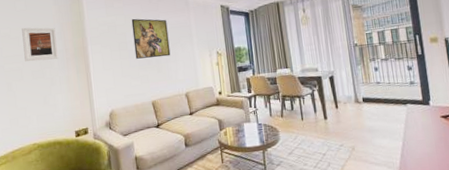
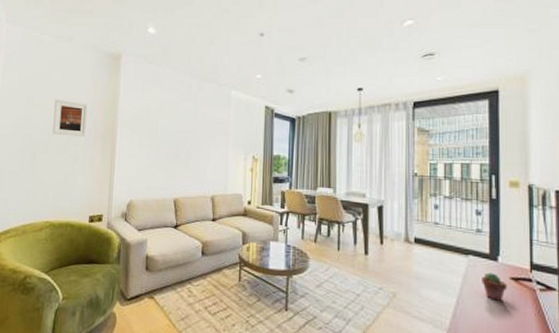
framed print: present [131,18,171,59] -> none [164,106,204,153]
potted succulent: none [419,115,440,137] -> present [482,272,508,301]

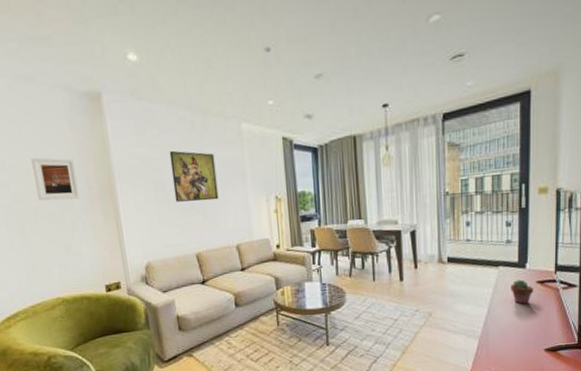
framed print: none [164,106,204,153] -> present [169,150,219,202]

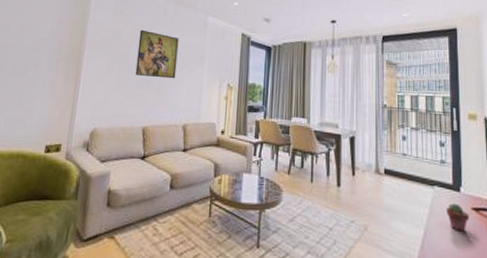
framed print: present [31,157,81,201] -> none [9,16,54,58]

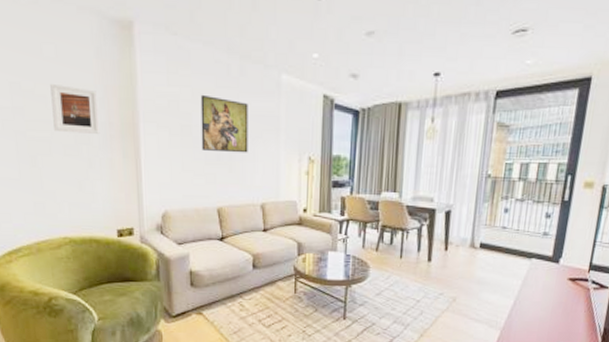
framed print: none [9,16,54,58] -> present [50,83,101,134]
potted succulent: present [446,203,470,232] -> none [540,274,565,300]

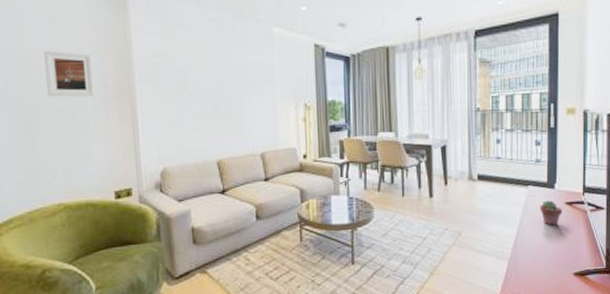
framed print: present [200,94,248,153] -> none [195,51,245,106]
potted succulent: none [540,274,565,300] -> present [540,200,563,226]

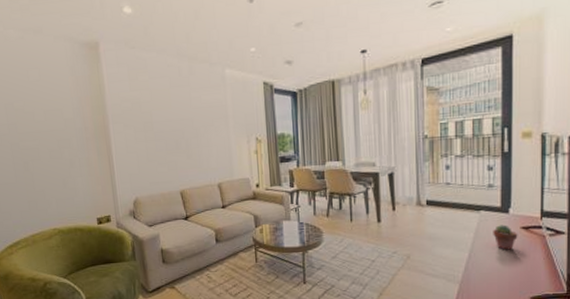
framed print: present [44,50,96,97] -> none [36,100,78,140]

